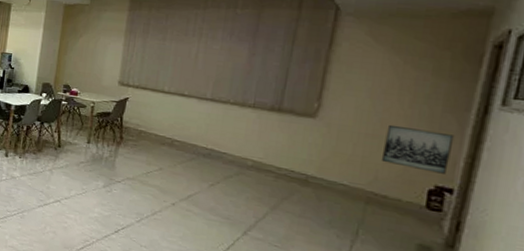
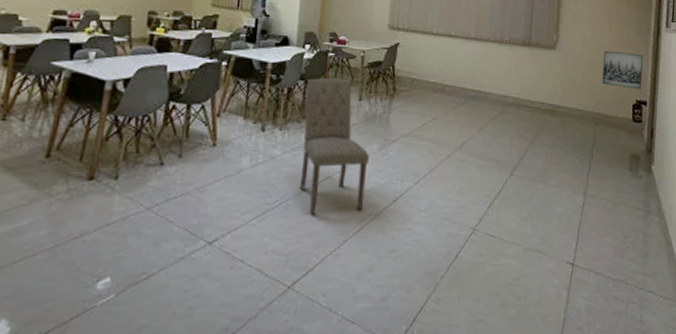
dining chair: none [33,120,95,233] -> present [299,78,370,214]

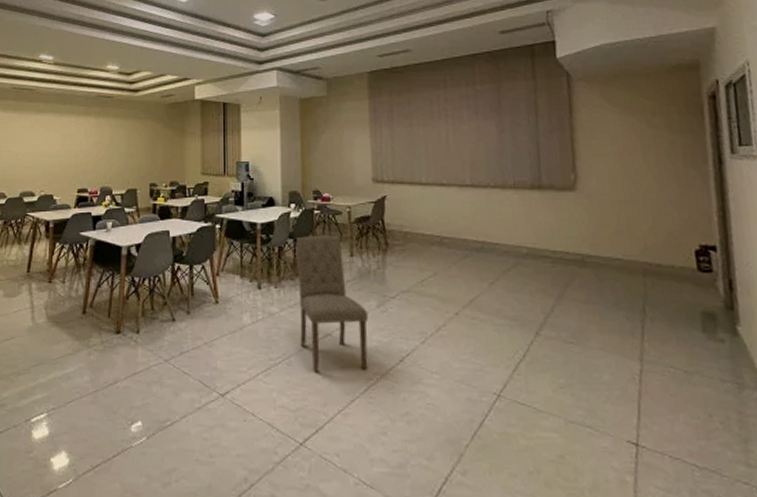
wall art: present [602,50,643,89] -> none [641,187,706,231]

